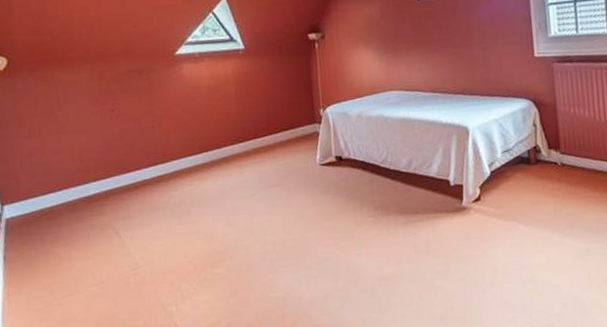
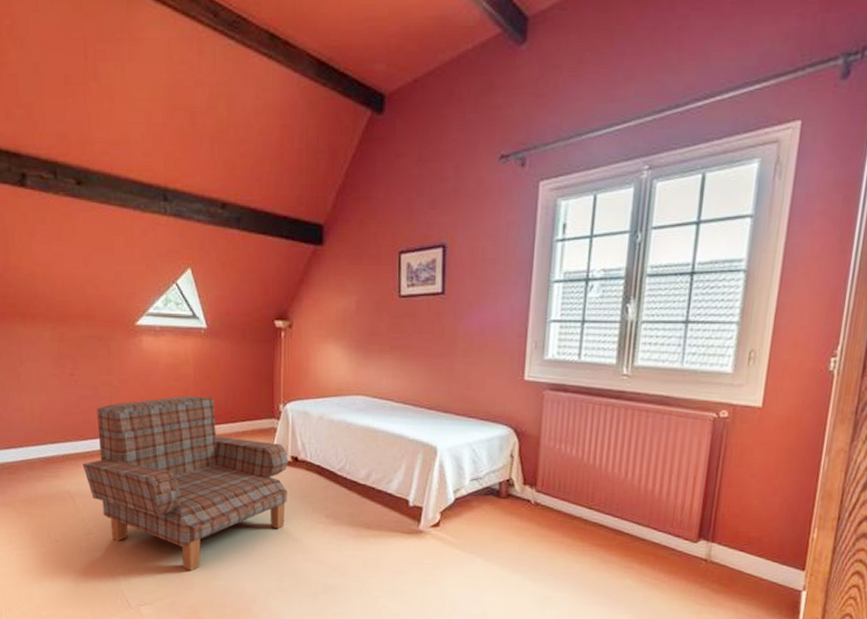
armchair: none [127,112,336,288] -> present [82,395,289,571]

